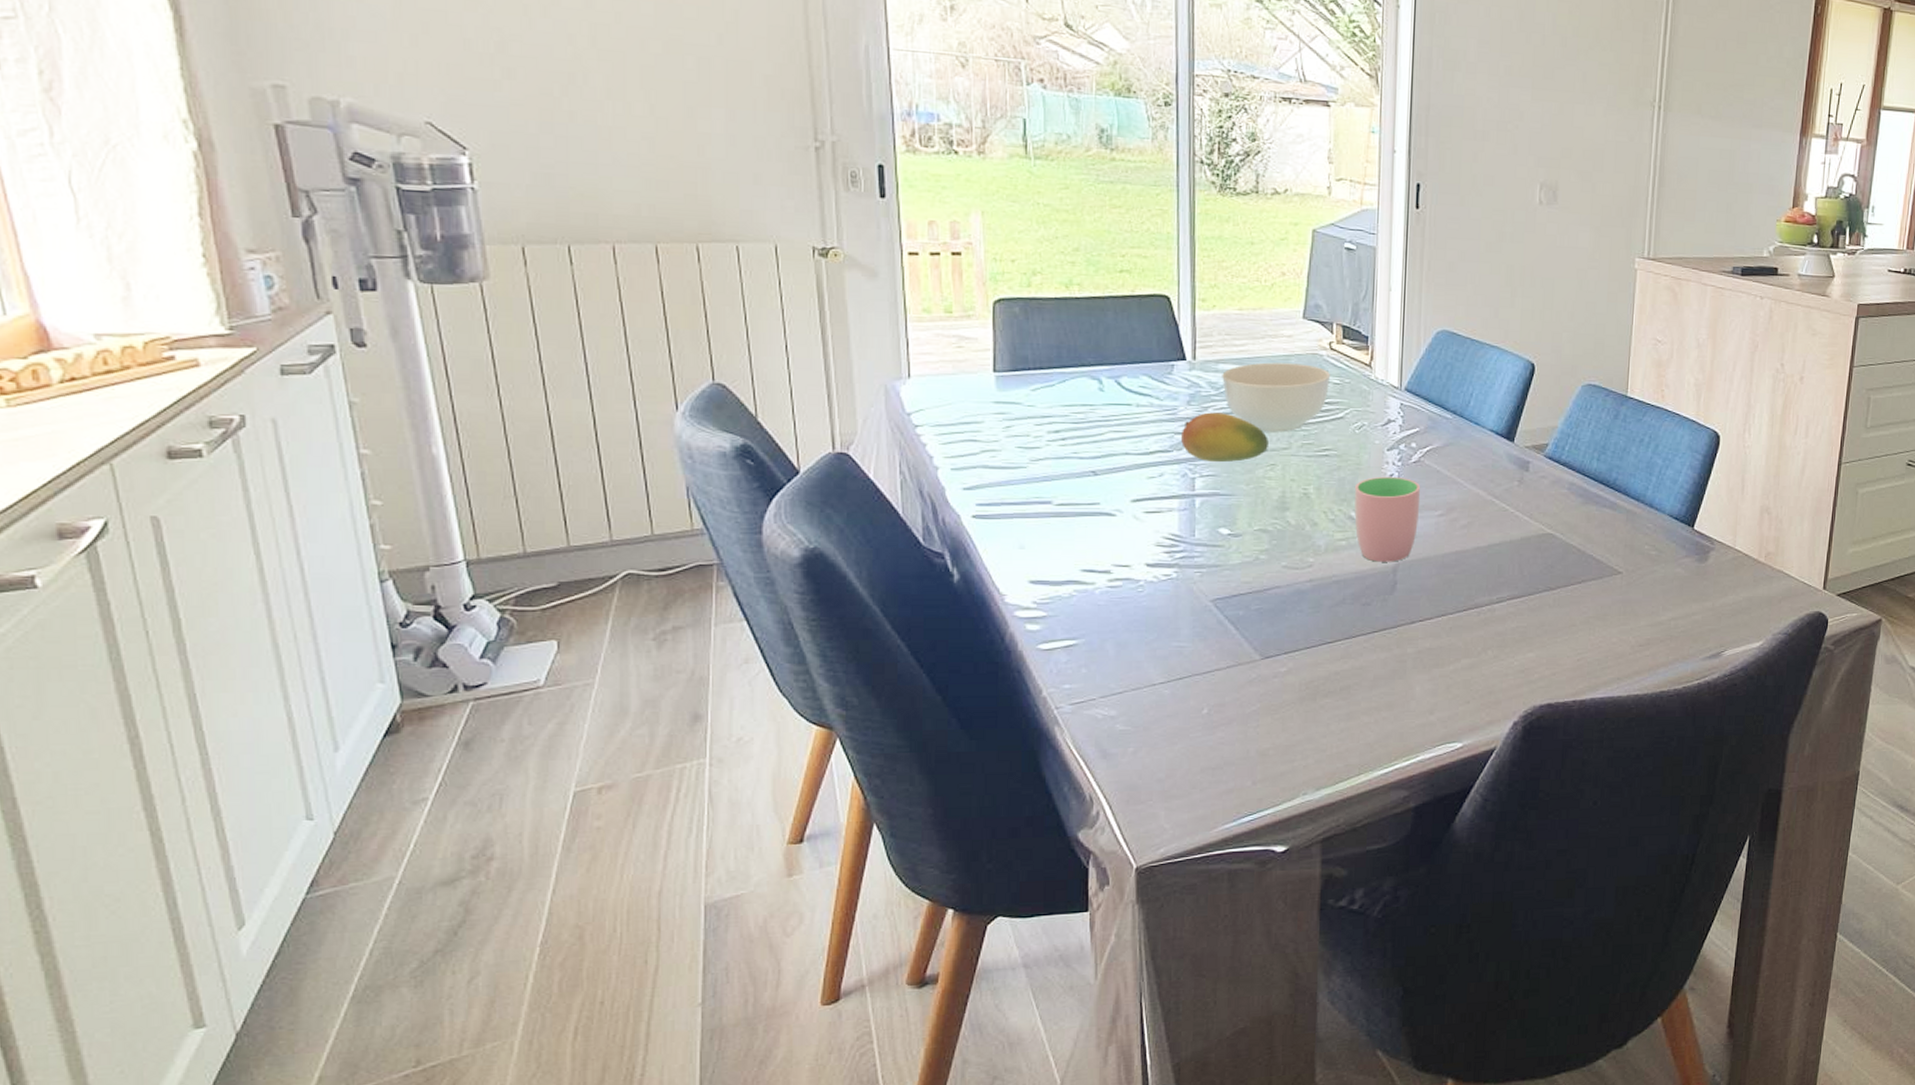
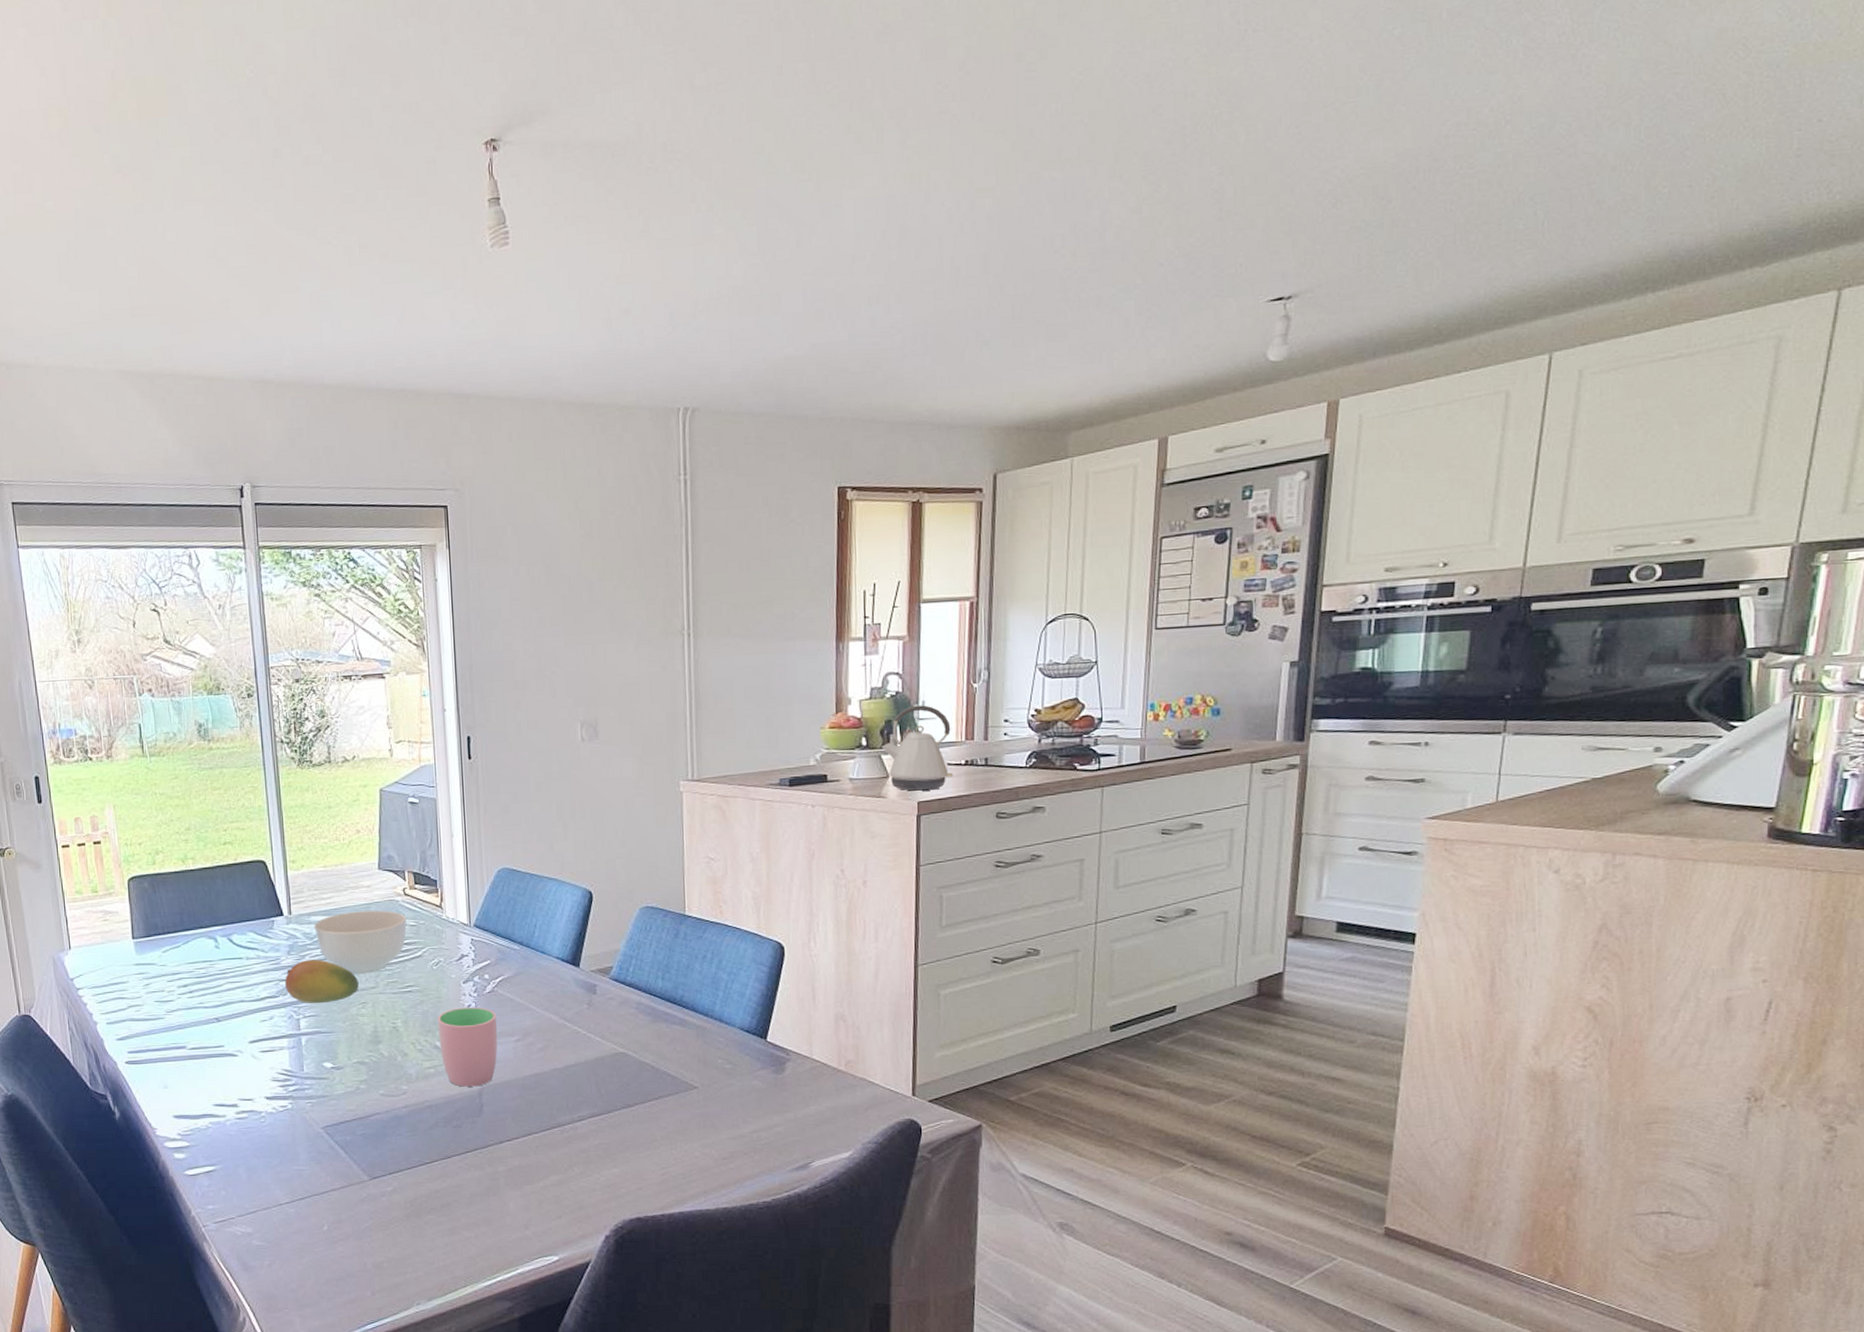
kettle: none [1831,209,1895,294] -> present [881,705,954,791]

